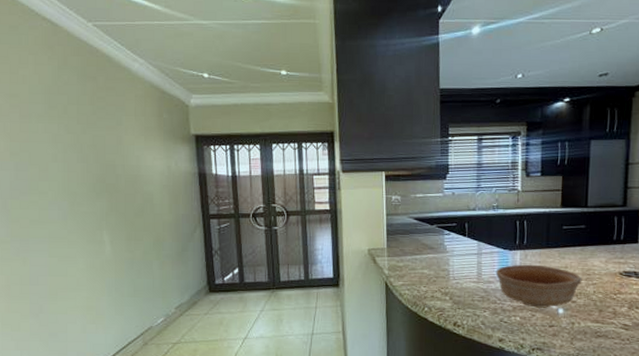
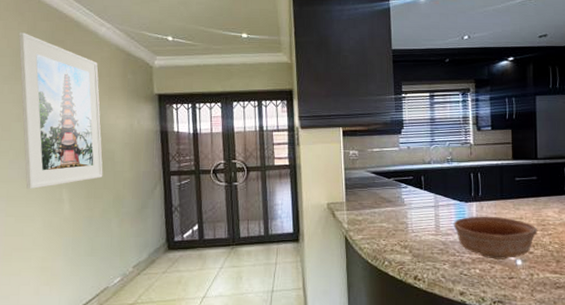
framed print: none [49,68,142,231] -> present [18,32,103,190]

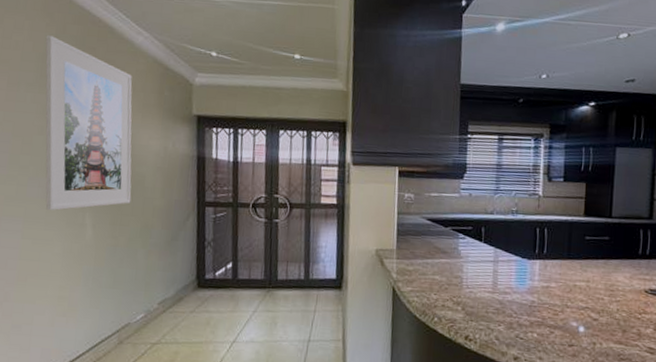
bowl: present [453,216,538,260] -> none [512,275,605,325]

